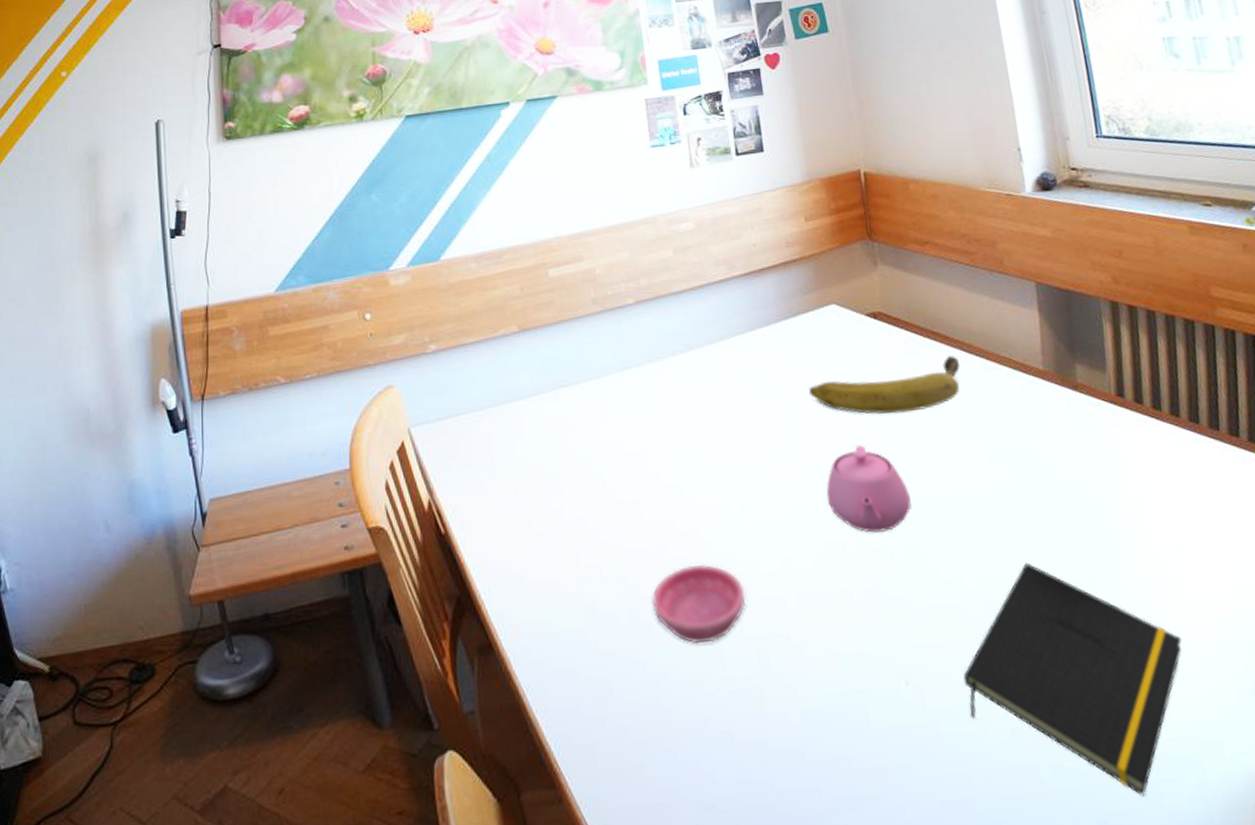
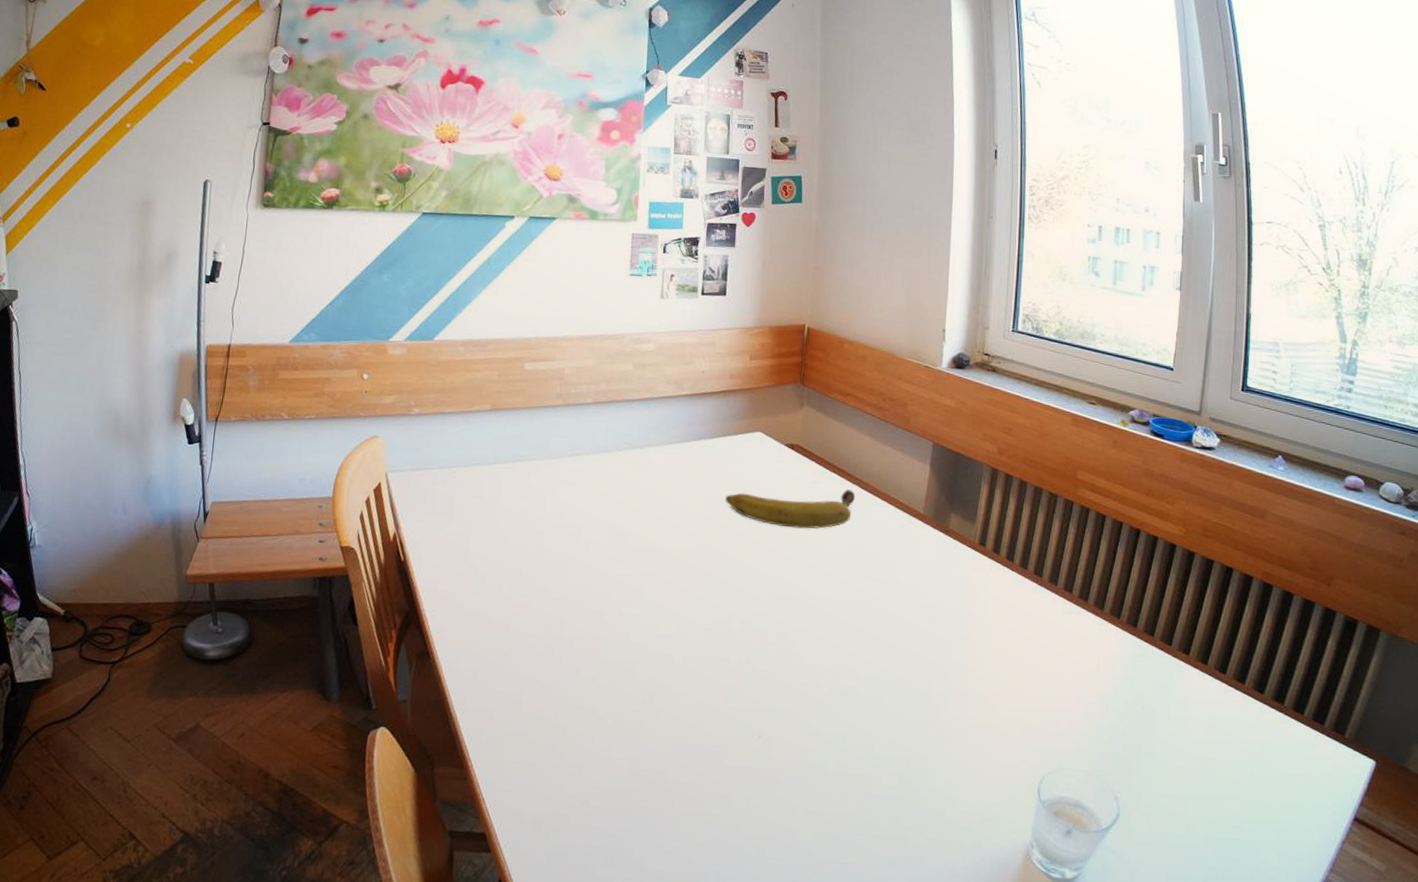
saucer: present [652,564,746,644] -> none [565,618,642,681]
teapot: present [826,444,912,533] -> none [723,547,792,619]
notepad: present [963,562,1182,796] -> none [805,661,987,849]

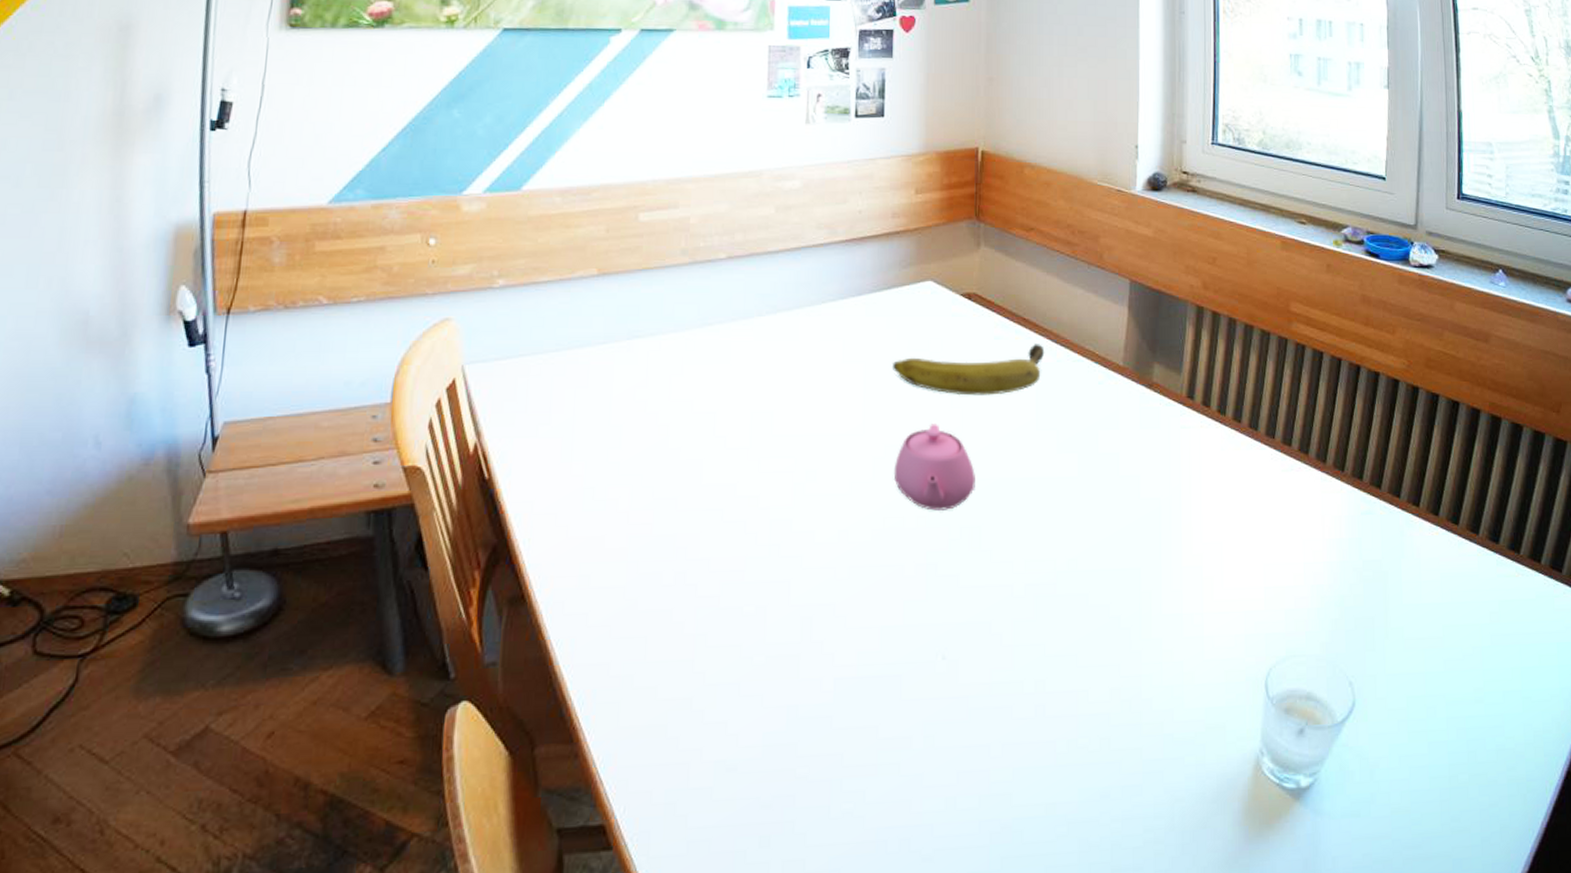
teapot: none [723,547,792,619] -> present [893,422,975,511]

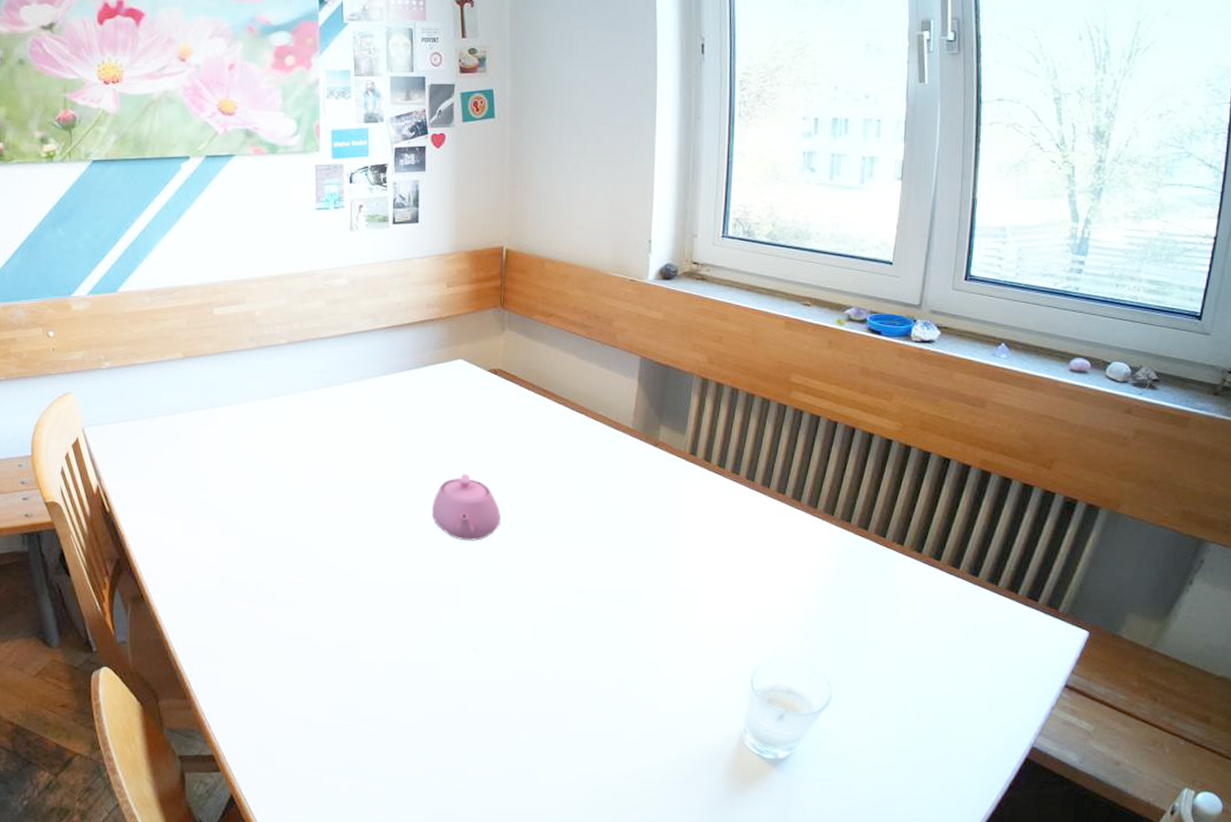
fruit: present [891,344,1045,396] -> none [428,410,562,452]

